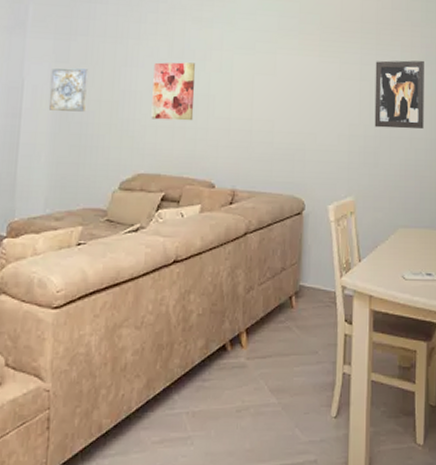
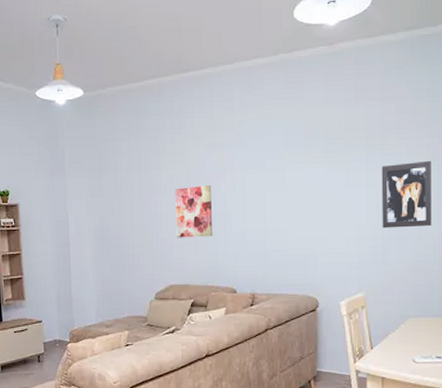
wall art: present [49,68,88,112] -> none [89,200,120,238]

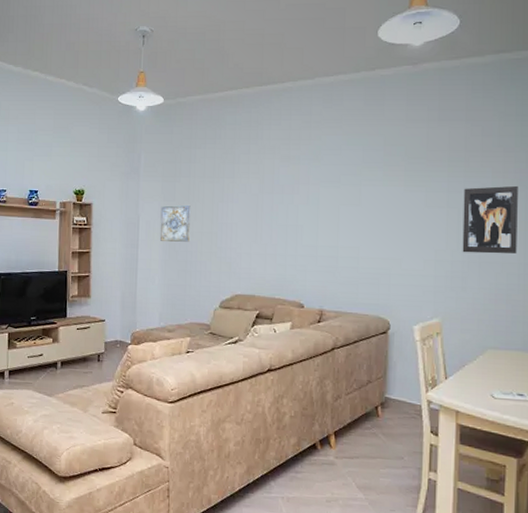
wall art: none [89,200,120,238] -> present [160,205,191,242]
wall art: present [175,185,213,238] -> none [246,197,284,249]

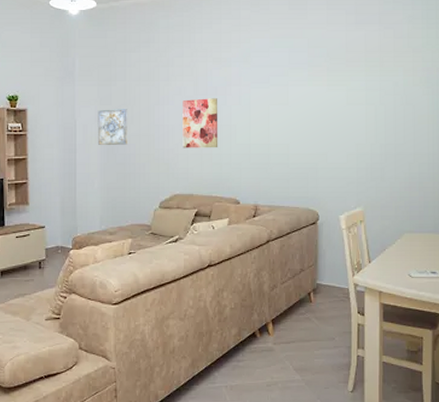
wall art: none [246,197,284,249] -> present [182,98,218,148]
wall art: present [462,185,518,254] -> none [379,83,426,146]

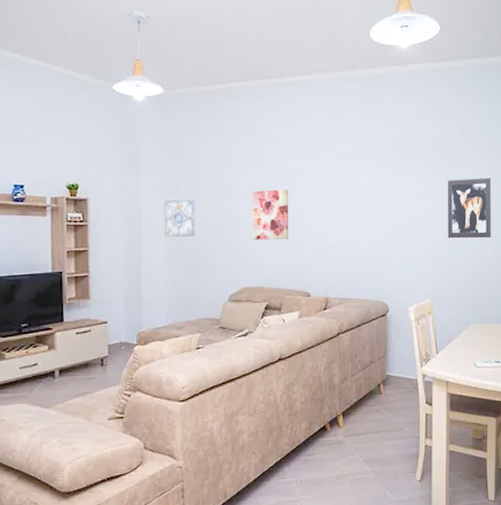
wall art: none [379,83,426,146] -> present [447,177,491,239]

